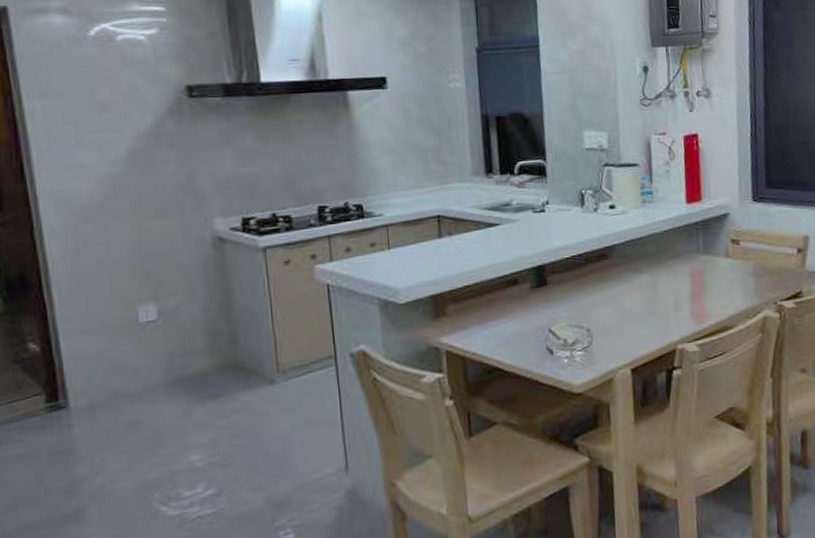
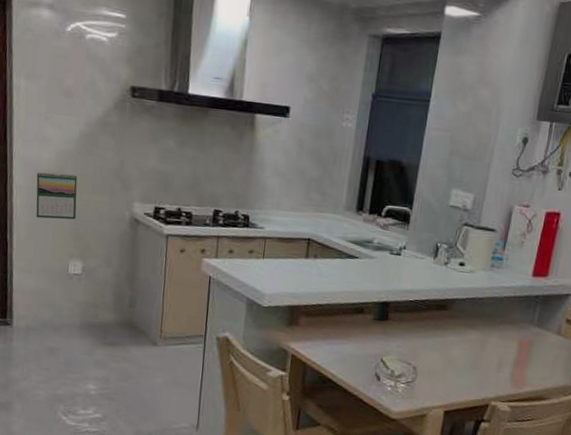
calendar: none [75,201,139,264] -> present [36,172,78,220]

